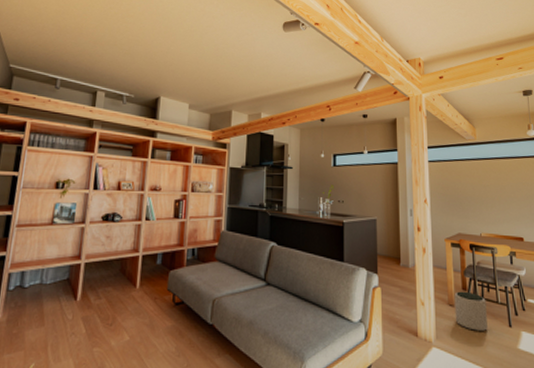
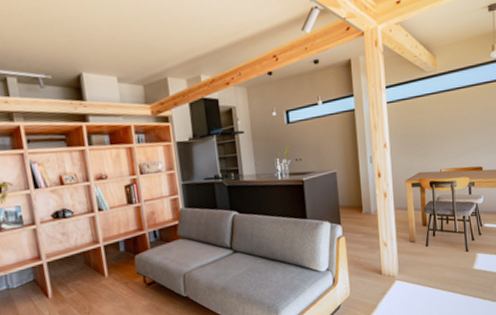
plant pot: present [454,291,488,331] -> none [415,226,446,261]

